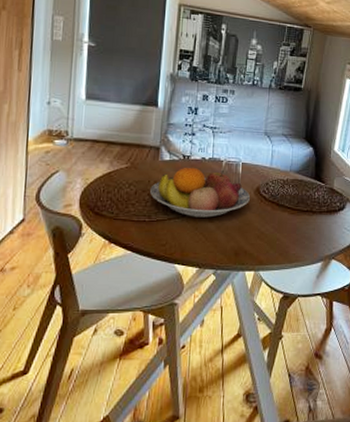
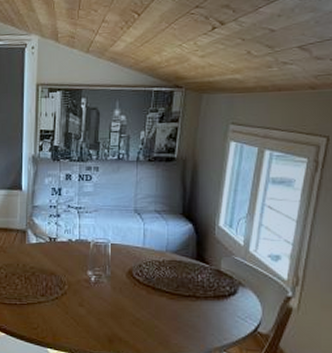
fruit bowl: present [150,167,250,218] -> none [19,249,122,302]

